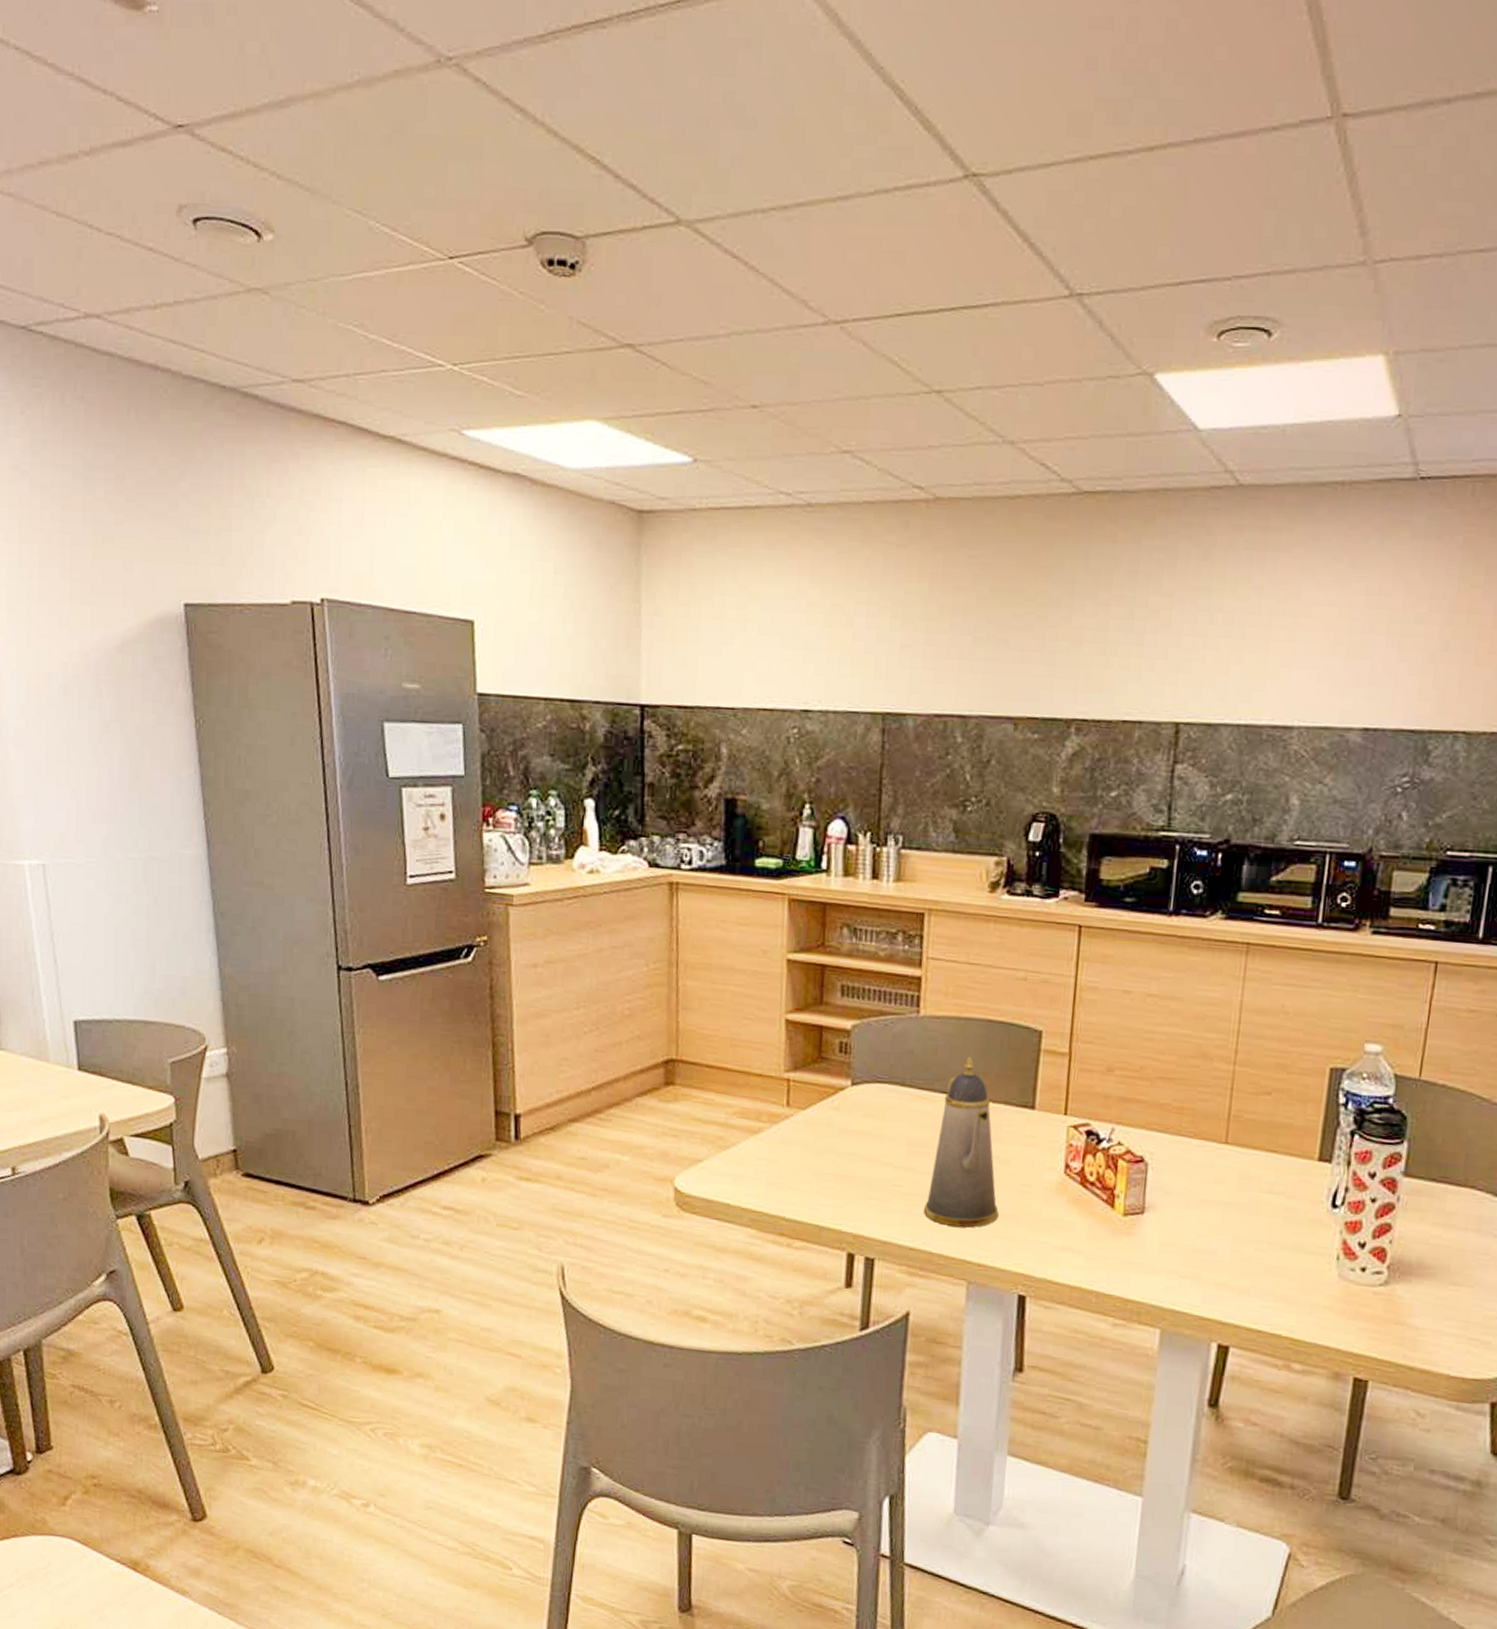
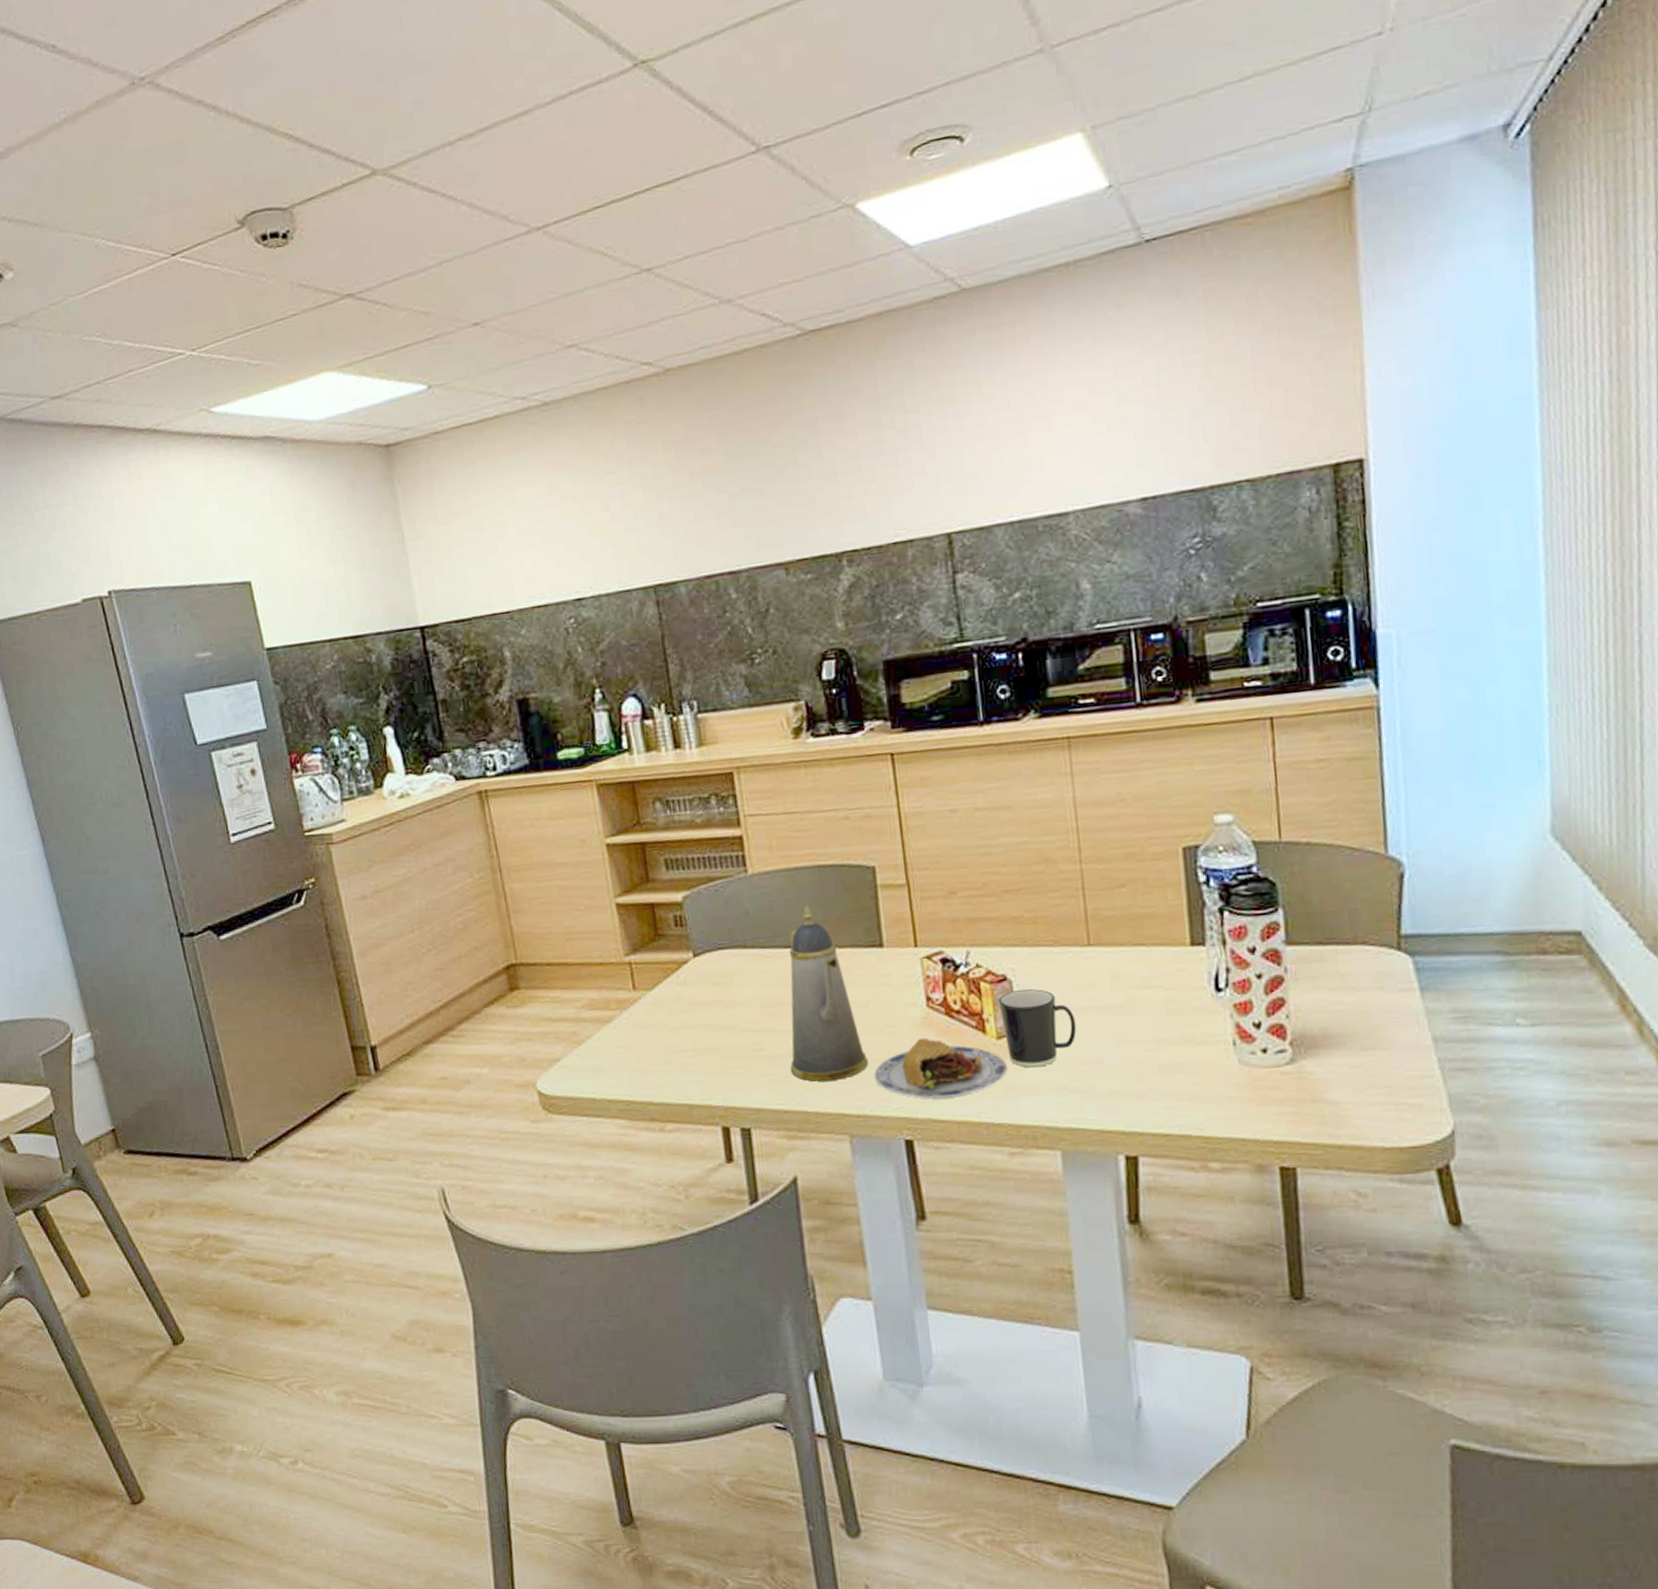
sandwich: none [1001,1201,1128,1264] -> present [874,1037,1008,1099]
mug: none [1130,1173,1200,1249] -> present [998,989,1077,1068]

